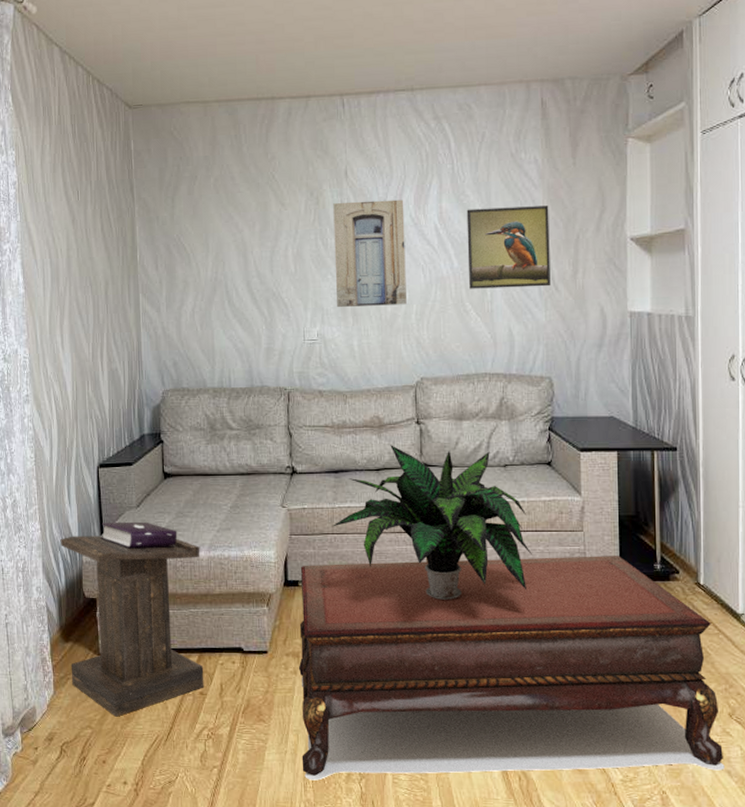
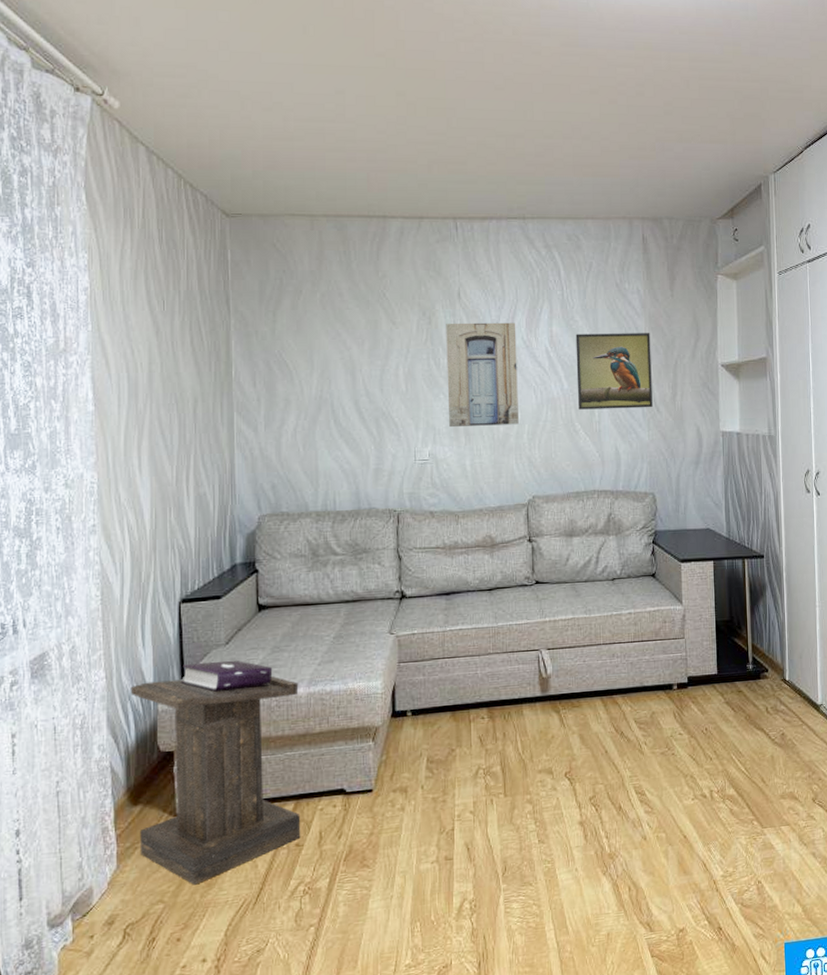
coffee table: present [299,556,725,781] -> none [407,659,810,924]
potted plant: present [332,445,533,600] -> none [443,564,640,717]

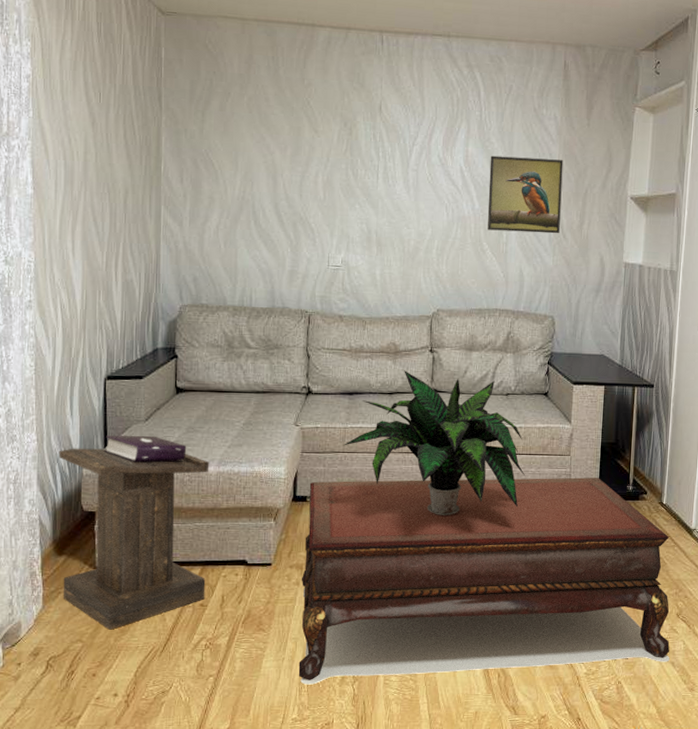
coffee table: none [407,659,810,924] -> present [298,477,670,685]
potted plant: none [443,564,640,717] -> present [343,370,526,515]
wall art: present [446,322,519,428] -> none [362,135,434,240]

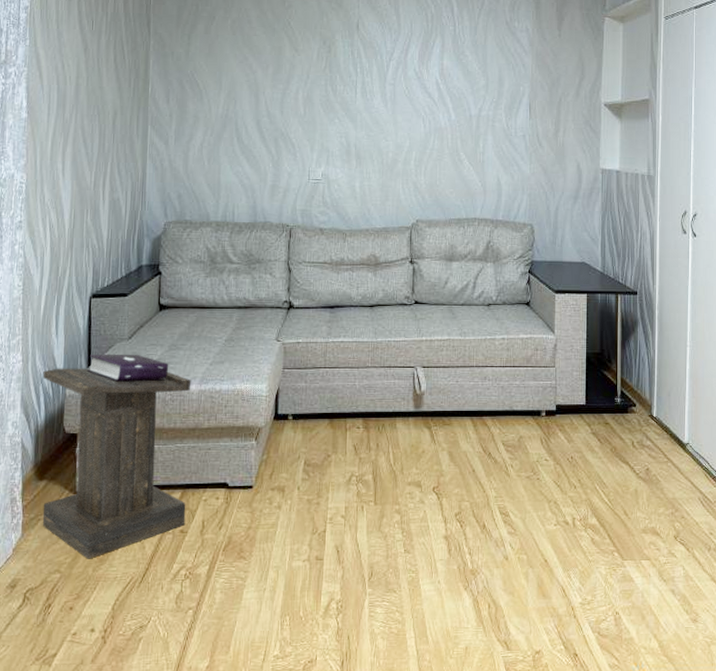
coffee table: present [298,477,670,685] -> none [280,390,669,618]
potted plant: present [343,370,526,515] -> none [324,282,510,432]
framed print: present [487,155,564,234] -> none [464,68,537,142]

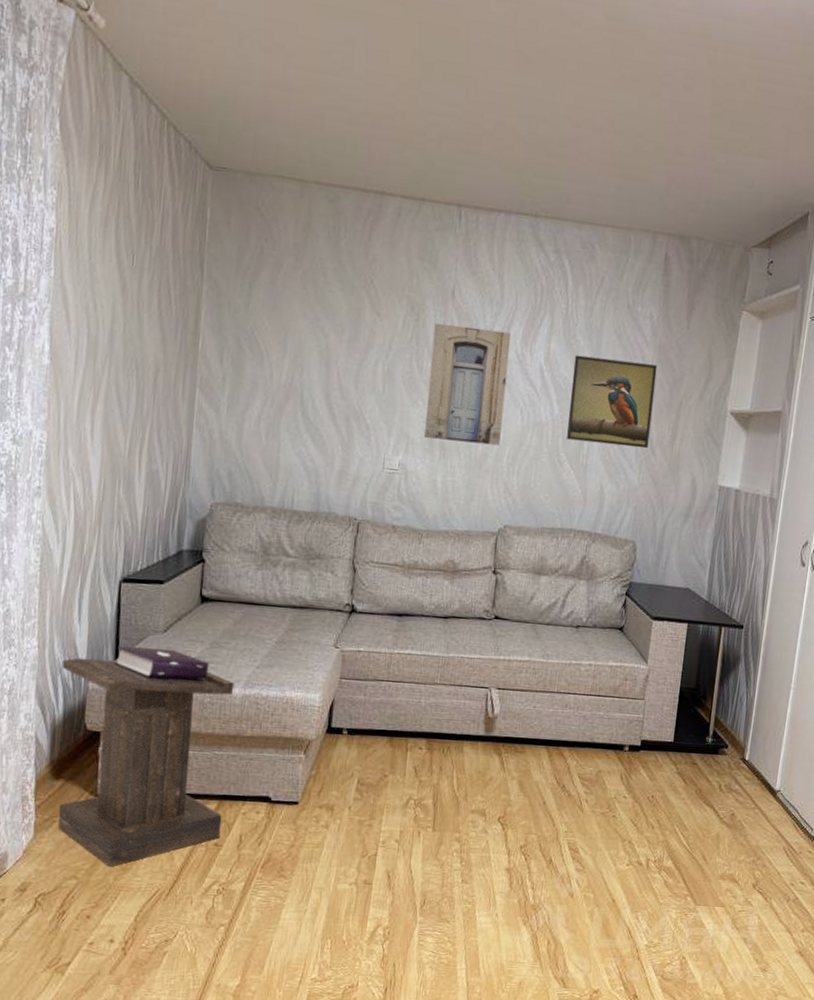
wall art: none [342,52,409,151] -> present [424,323,512,446]
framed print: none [464,68,537,142] -> present [567,355,658,449]

